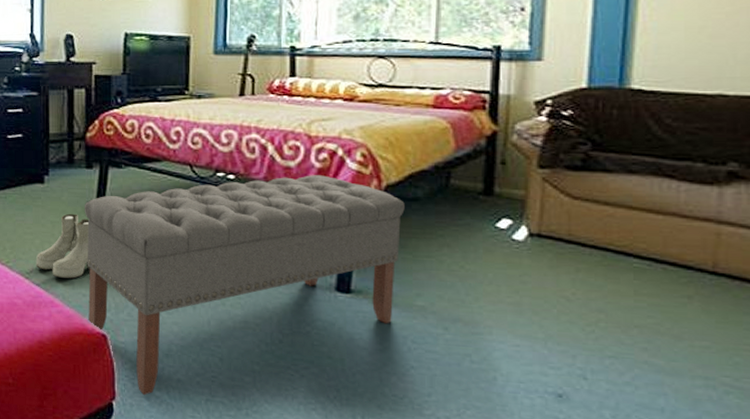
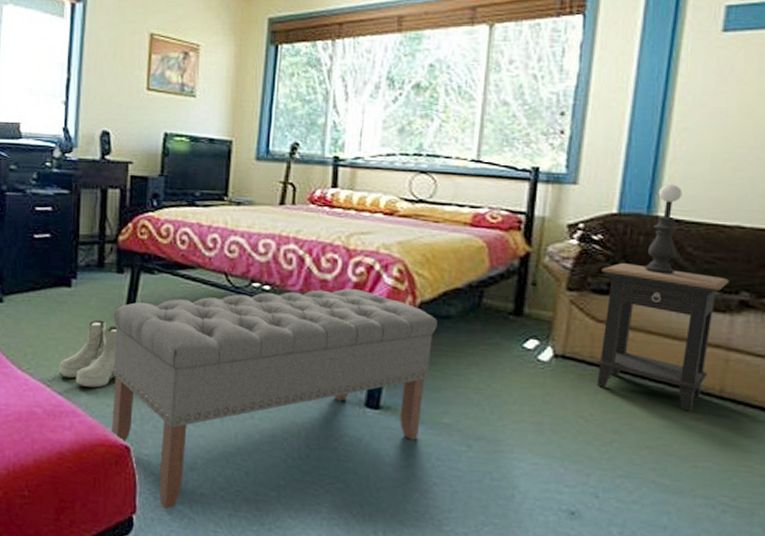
side table: none [574,137,715,289] -> present [596,262,729,412]
table lamp: none [620,55,656,147] -> present [645,184,682,274]

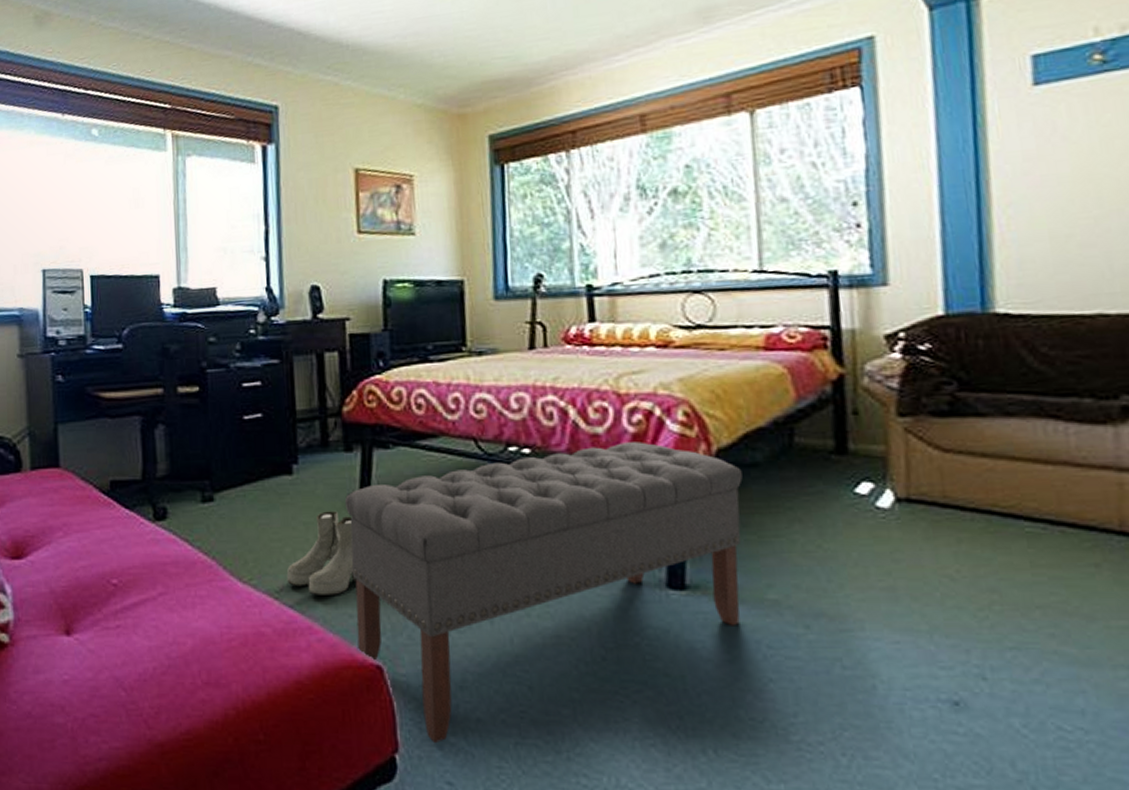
side table: present [596,262,729,412] -> none [937,374,1103,555]
table lamp: present [645,184,682,274] -> none [990,272,1031,384]

